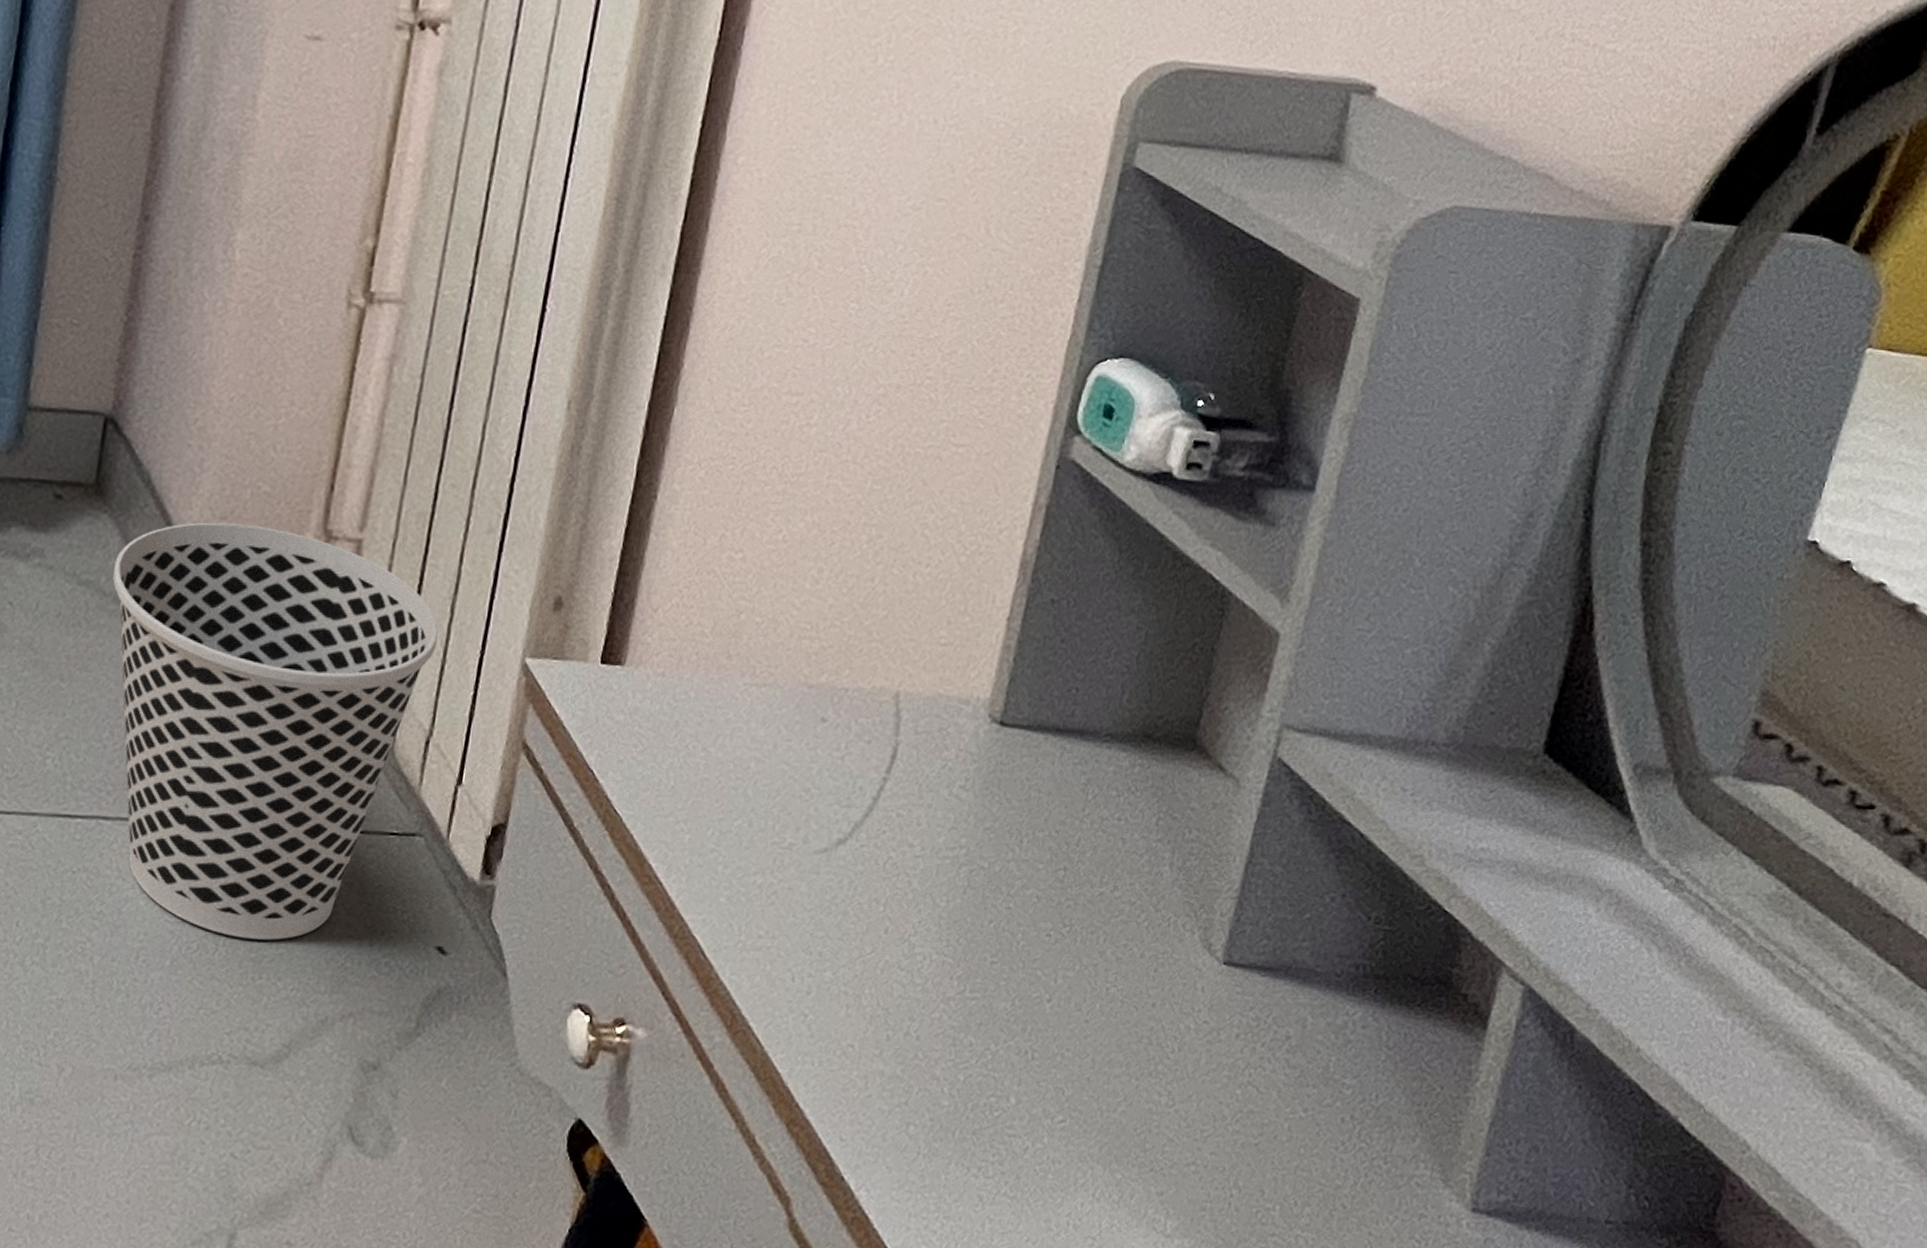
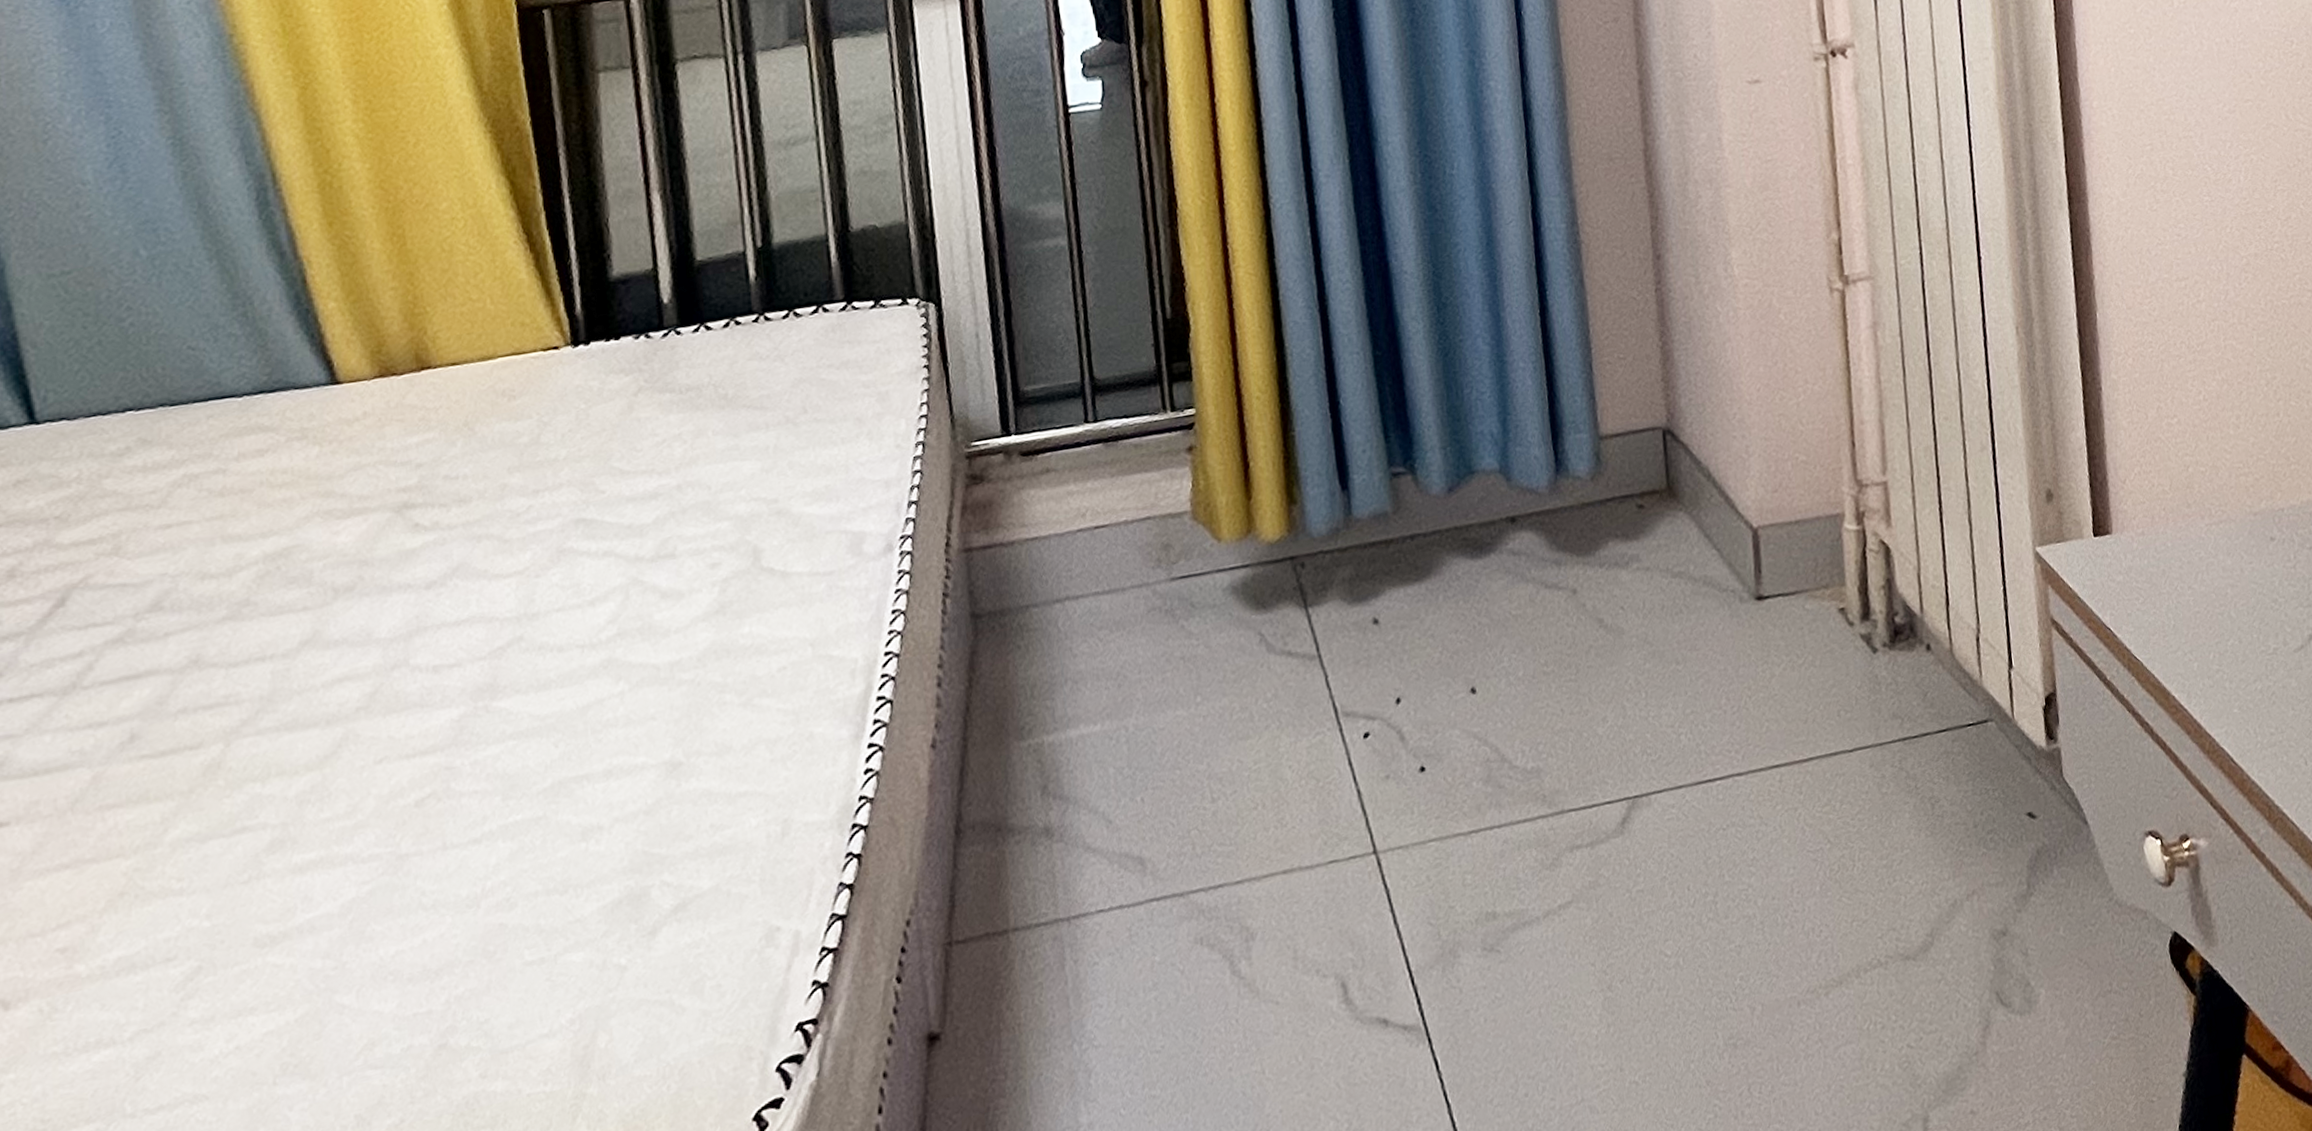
wastebasket: present [113,522,439,940] -> none [1697,489,1965,851]

